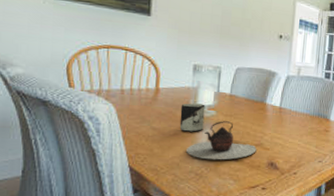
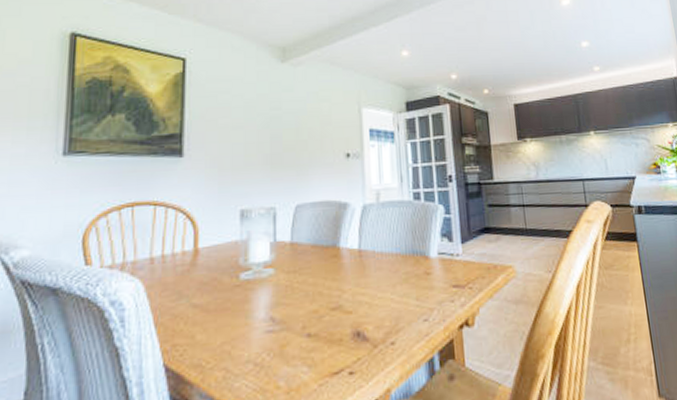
cup: present [179,103,205,133] -> none [228,261,260,305]
teapot: present [186,121,257,160] -> none [240,280,335,341]

